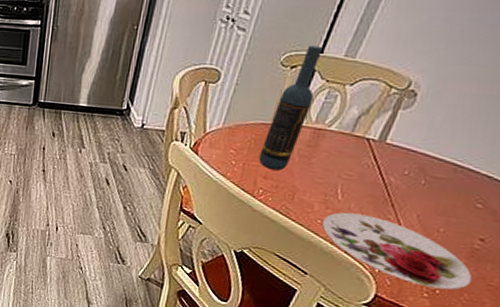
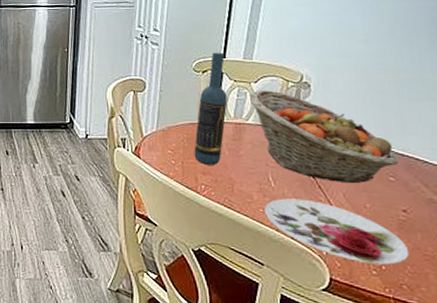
fruit basket: none [338,94,496,207] -> present [248,90,400,184]

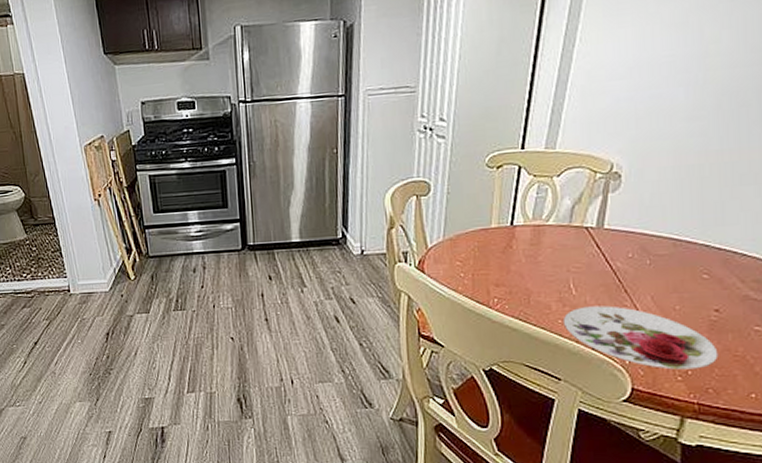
wine bottle: present [194,52,228,165] -> none [486,142,525,276]
fruit basket: present [248,90,400,184] -> none [550,184,715,285]

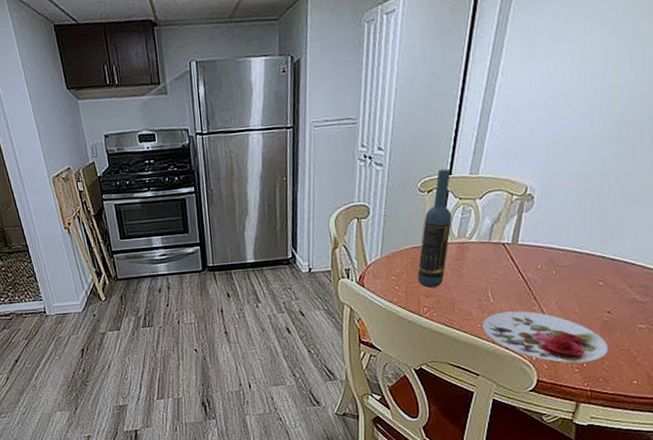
wine bottle: none [486,142,525,276] -> present [417,168,452,288]

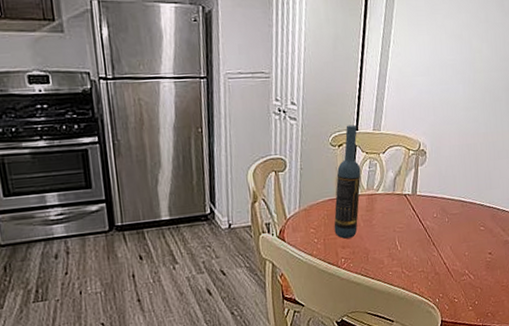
plate: present [483,311,609,363] -> none [393,256,493,302]

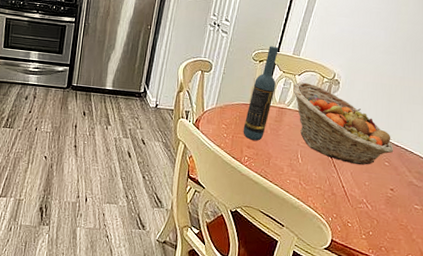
fruit basket: none [378,159,487,238] -> present [292,82,394,165]

